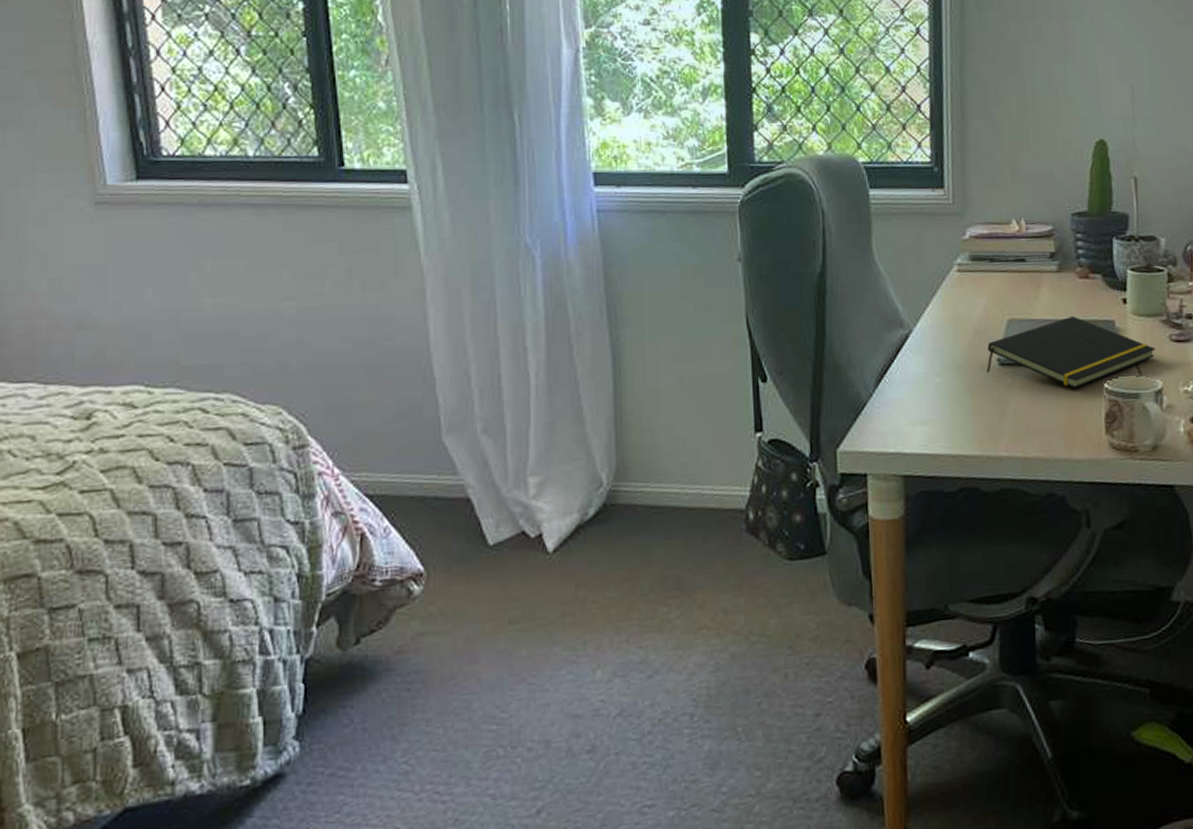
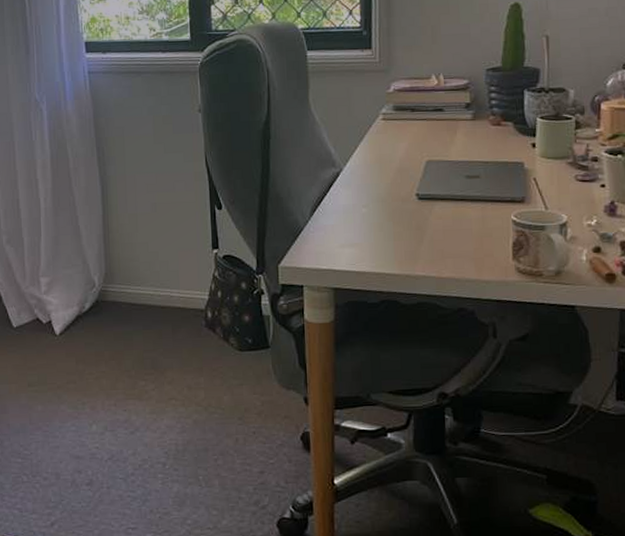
notepad: present [986,315,1156,389] -> none [406,158,562,220]

